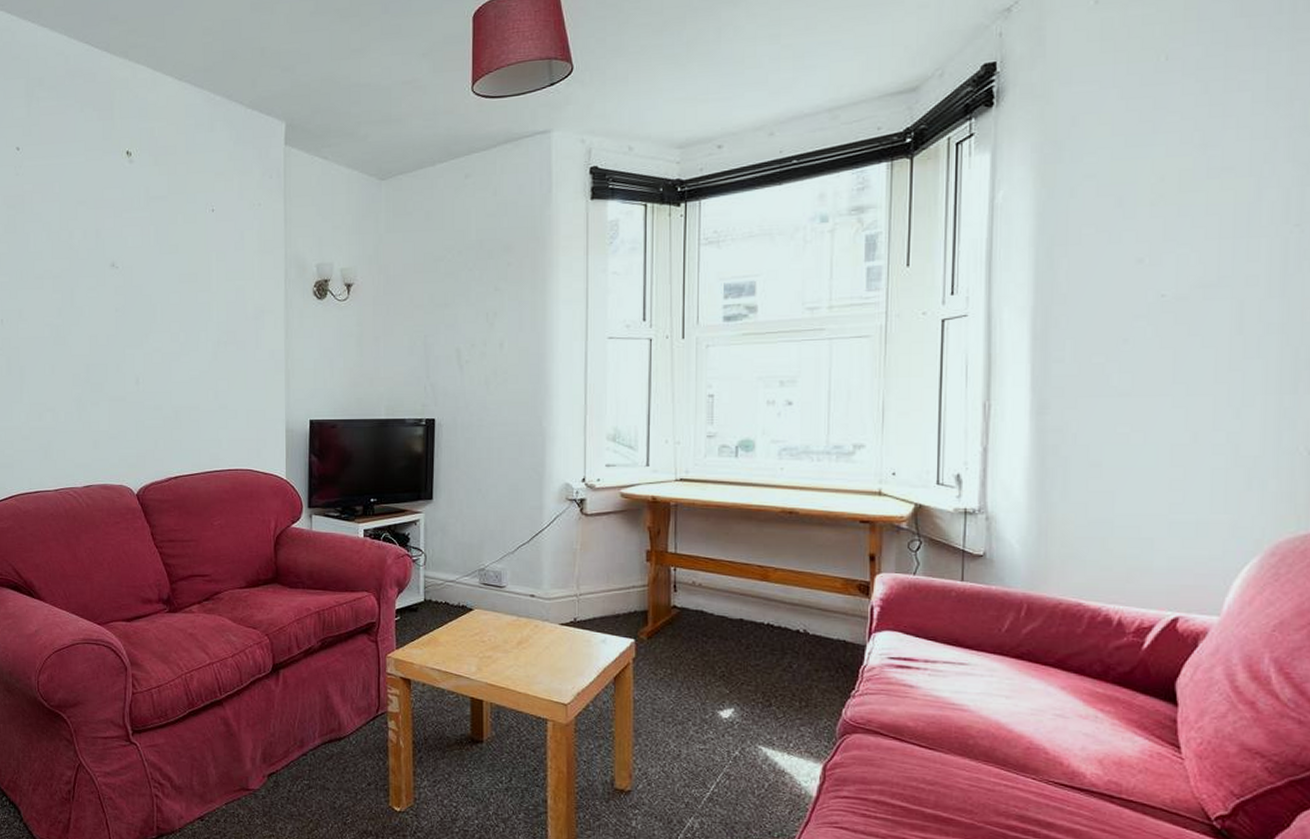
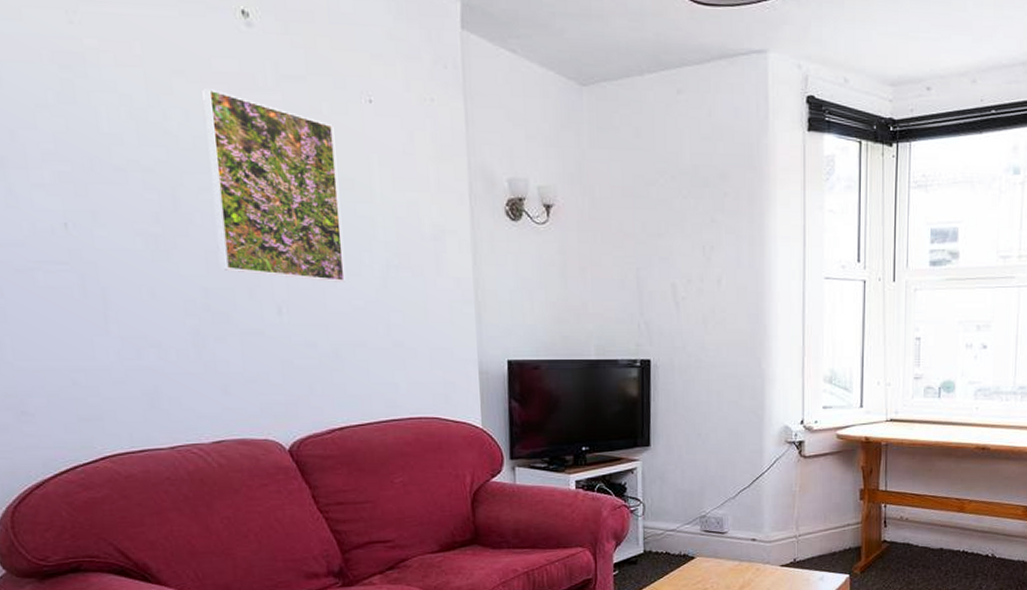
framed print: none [96,212,187,357] -> present [202,89,346,282]

